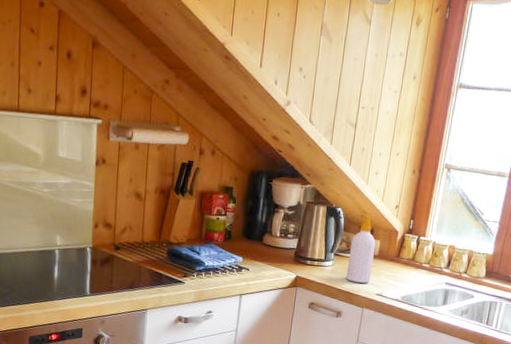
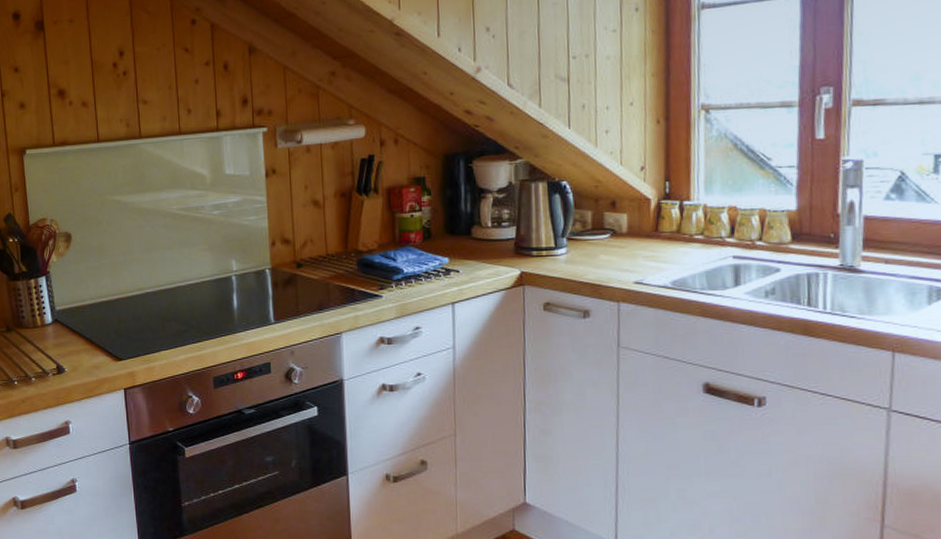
soap bottle: present [346,215,376,283] -> none [587,185,623,271]

